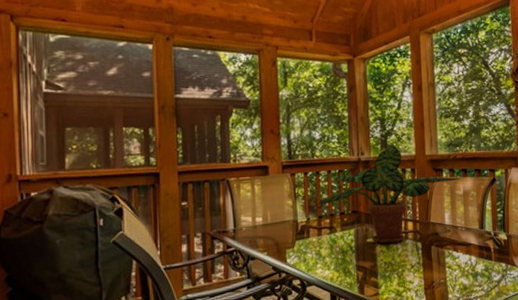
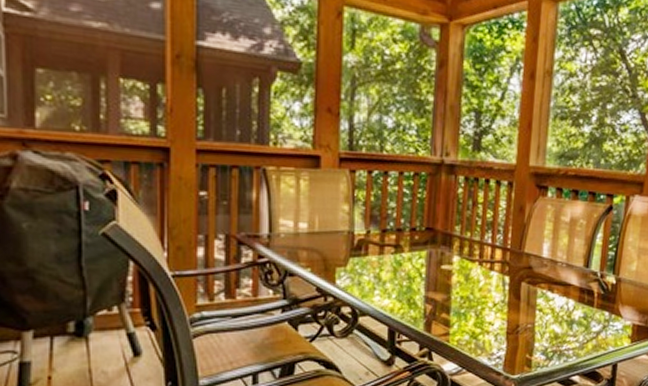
potted plant: present [319,144,460,244] -> none [384,146,569,274]

